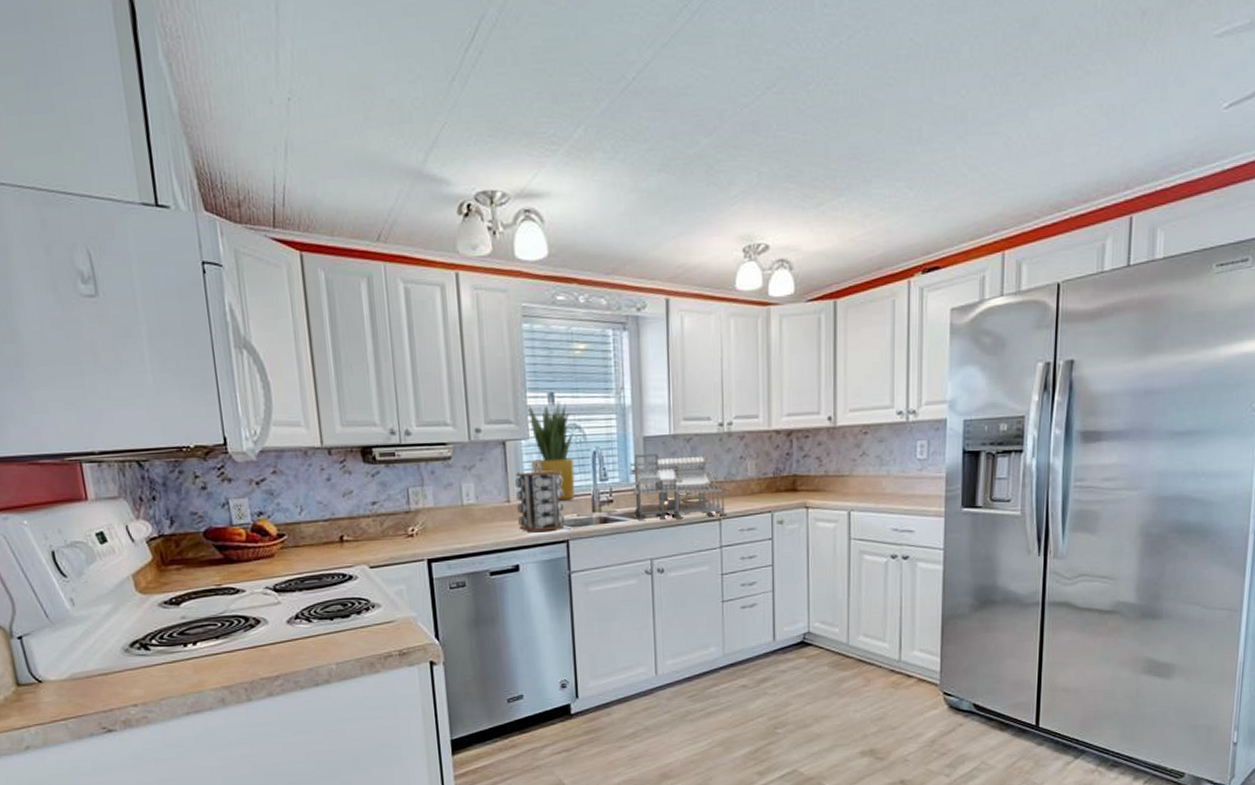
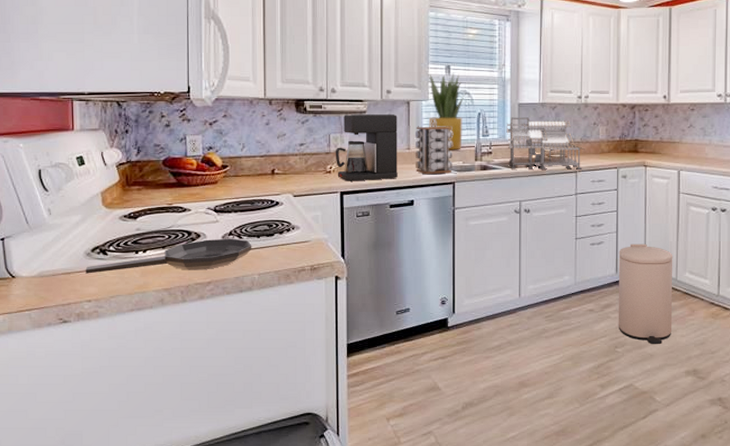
frying pan: none [125,622,325,674] -> present [85,238,252,274]
coffee maker: none [416,459,497,546] -> present [335,114,398,181]
pedal bin: none [776,603,844,723] -> present [618,243,673,345]

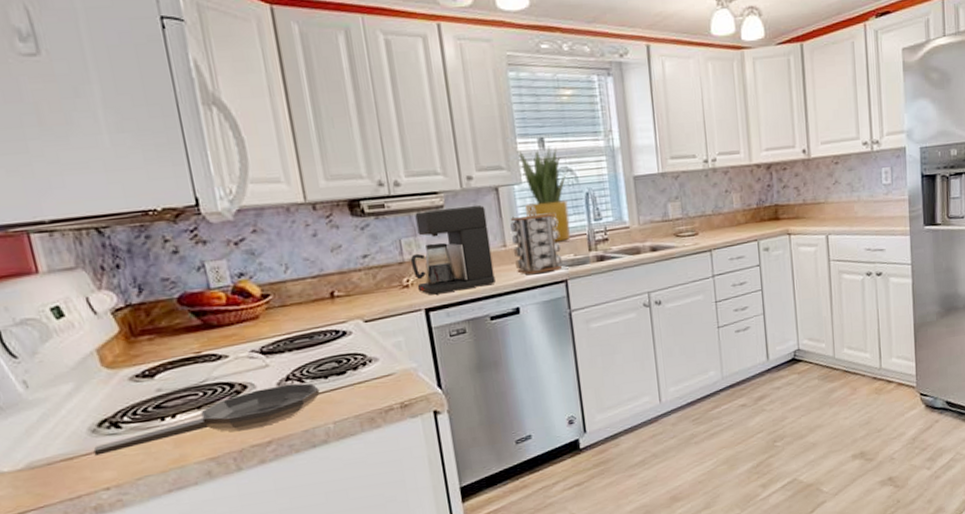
dish rack: present [506,117,585,171] -> none [621,191,718,257]
pedal bin: present [618,243,673,345] -> none [768,322,834,433]

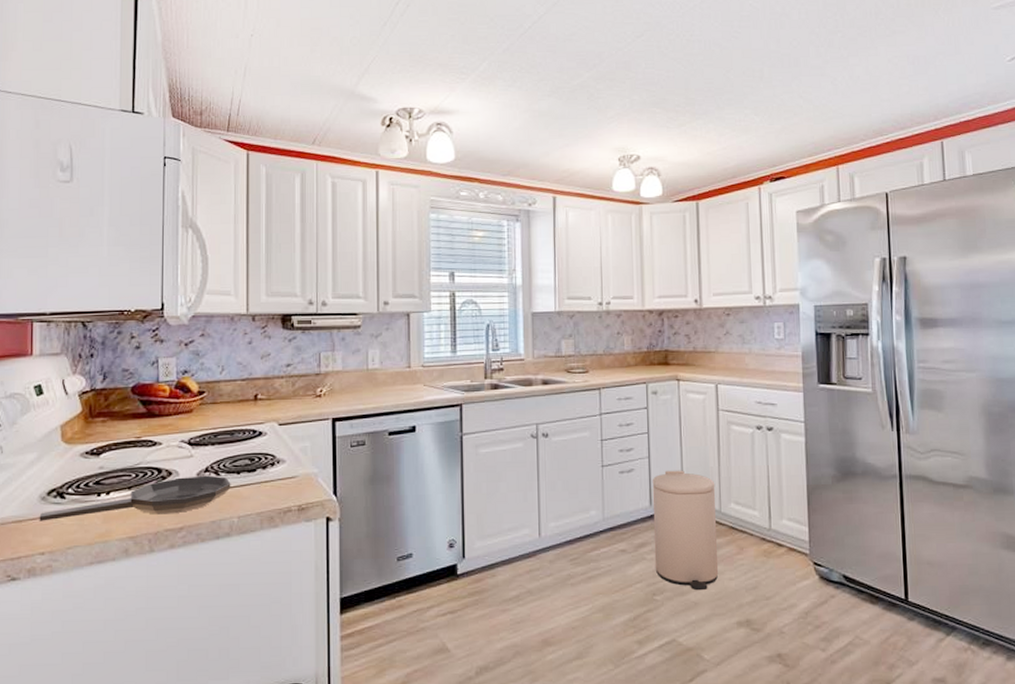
coffee maker: present [410,205,496,295] -> none [326,329,397,406]
spice rack: present [510,206,562,275] -> none [416,333,459,396]
planter: present [517,145,570,242] -> none [430,279,471,368]
pedal bin: none [768,322,834,433] -> present [652,470,718,591]

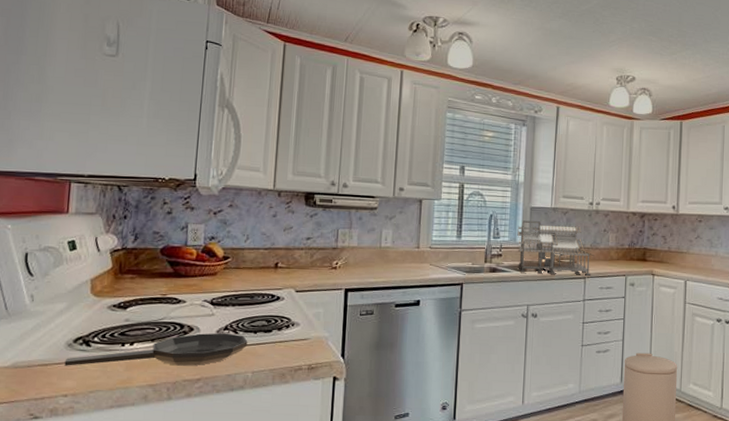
dish rack: none [519,328,609,388] -> present [517,220,595,276]

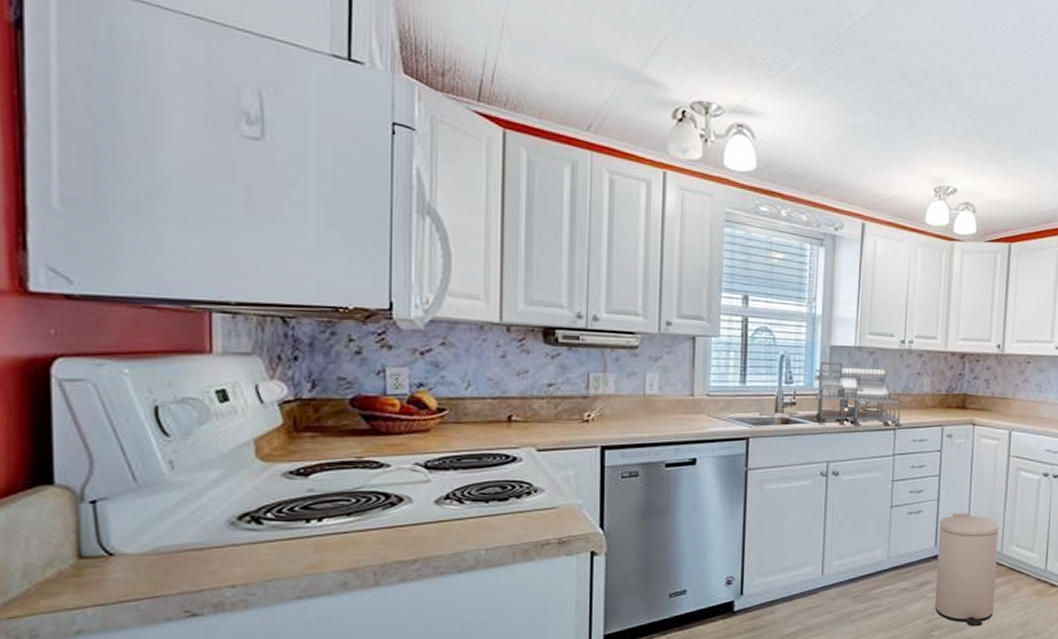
frying pan: present [64,333,248,366] -> none [227,503,478,550]

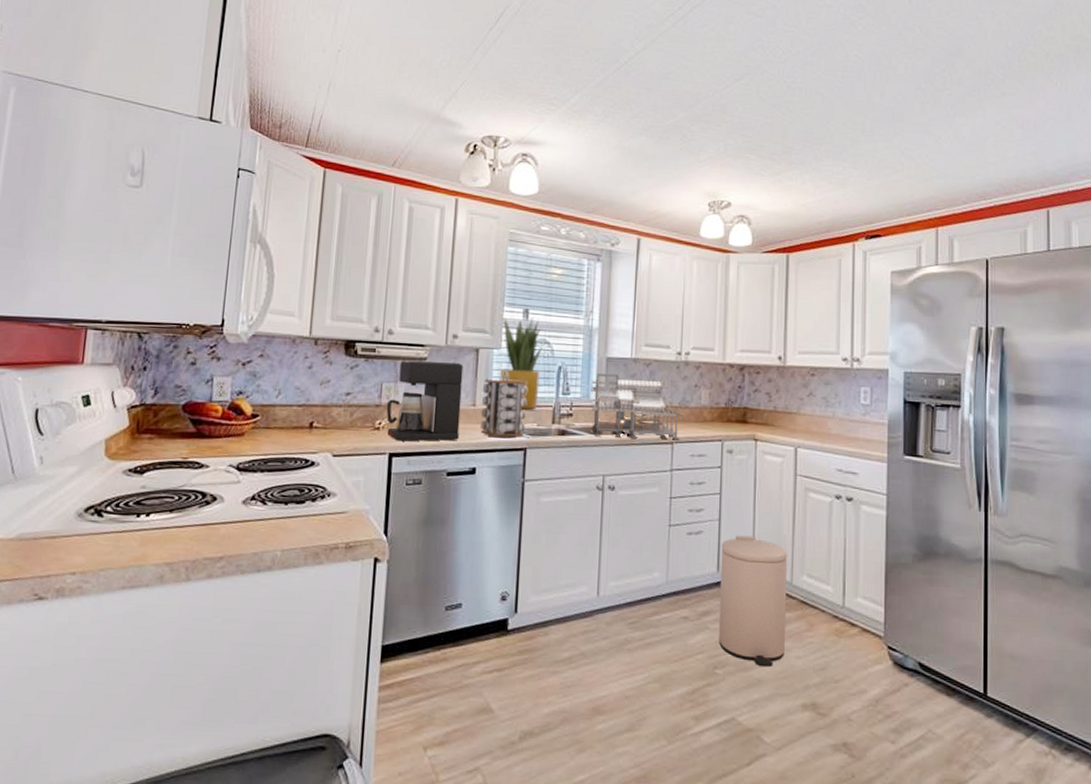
coffee maker: none [595,349,679,434] -> present [386,360,464,442]
spice rack: none [699,360,748,428] -> present [480,371,527,439]
planter: none [719,304,765,399] -> present [500,317,544,410]

